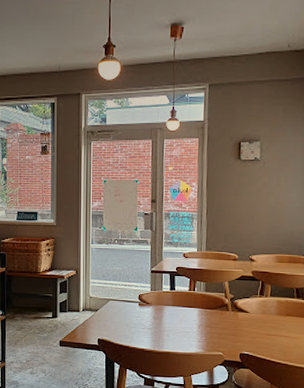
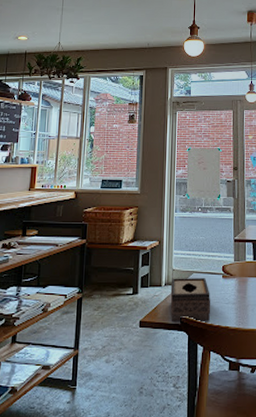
tissue box: none [88,304,128,343] -> present [170,278,211,321]

